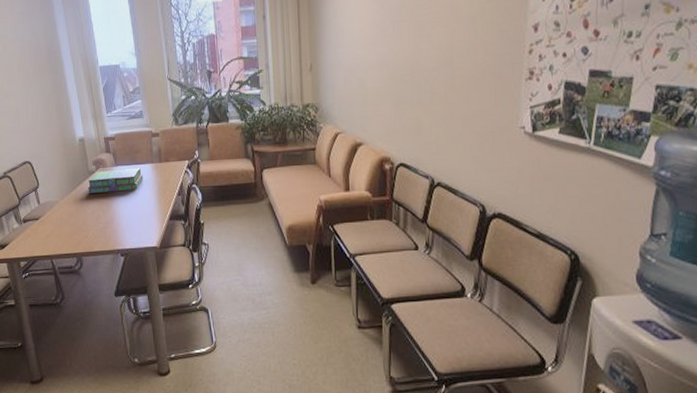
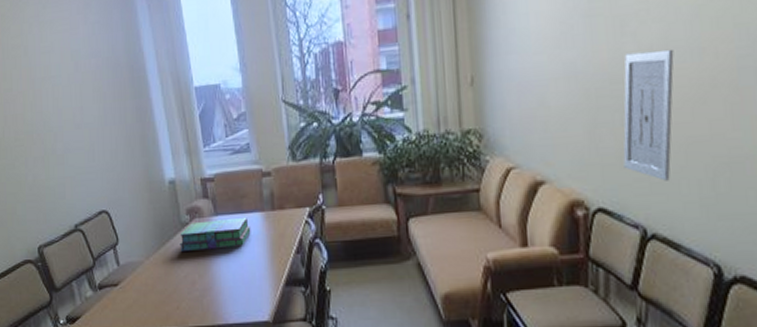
wall art: none [418,47,456,144] -> present [623,49,674,181]

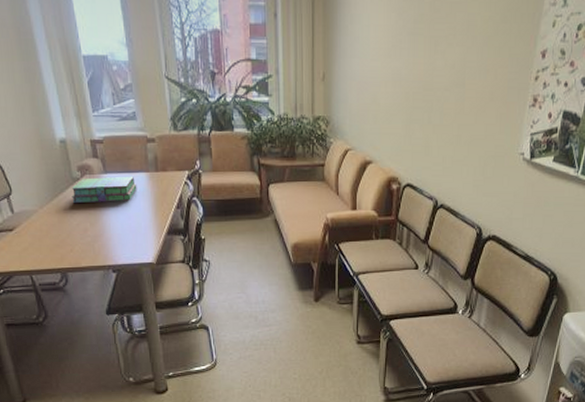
wall art: present [623,49,674,181] -> none [427,68,468,166]

